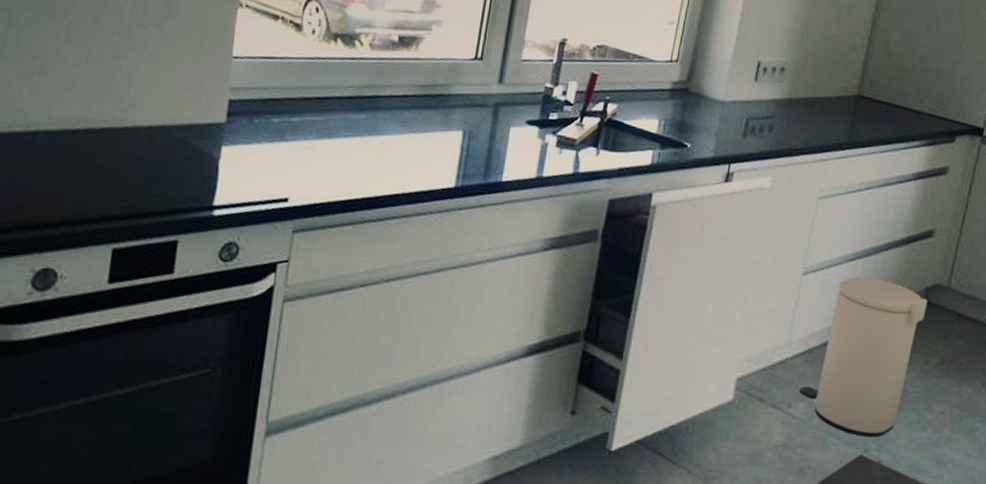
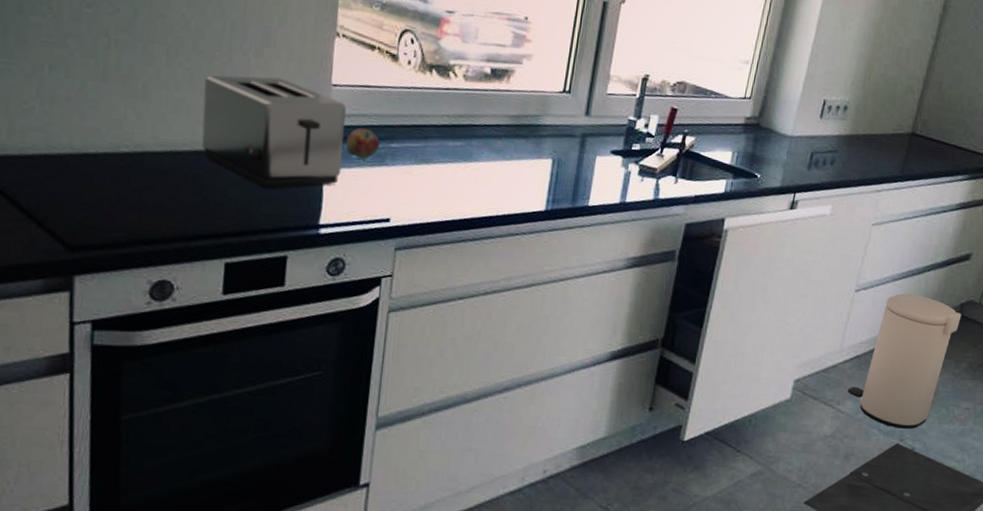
toaster: none [95,49,247,167] -> present [201,75,346,188]
fruit: none [244,101,280,135] -> present [345,127,380,159]

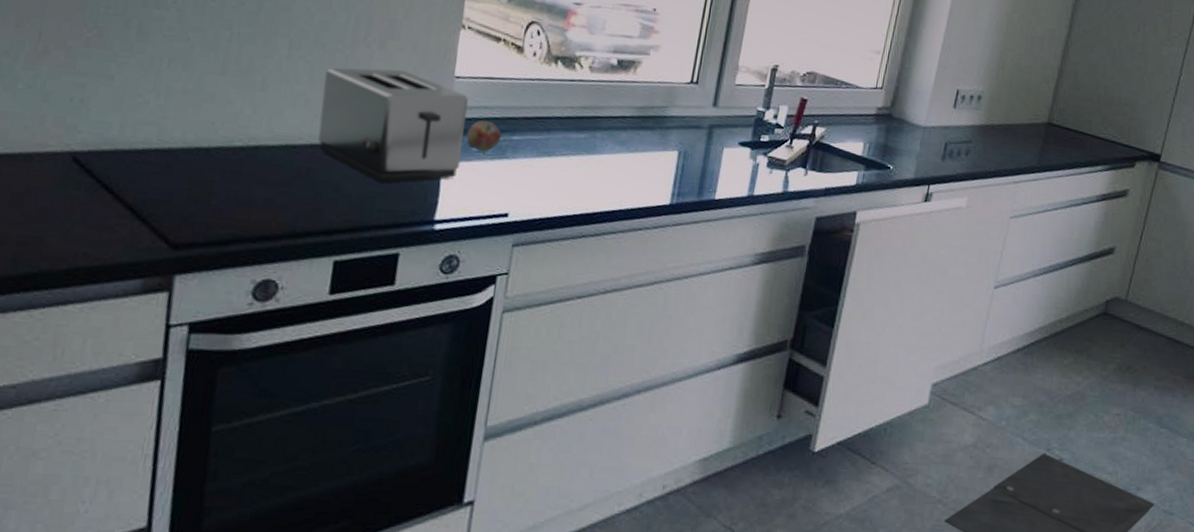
pedal bin: present [848,293,962,429] -> none [989,289,1107,438]

